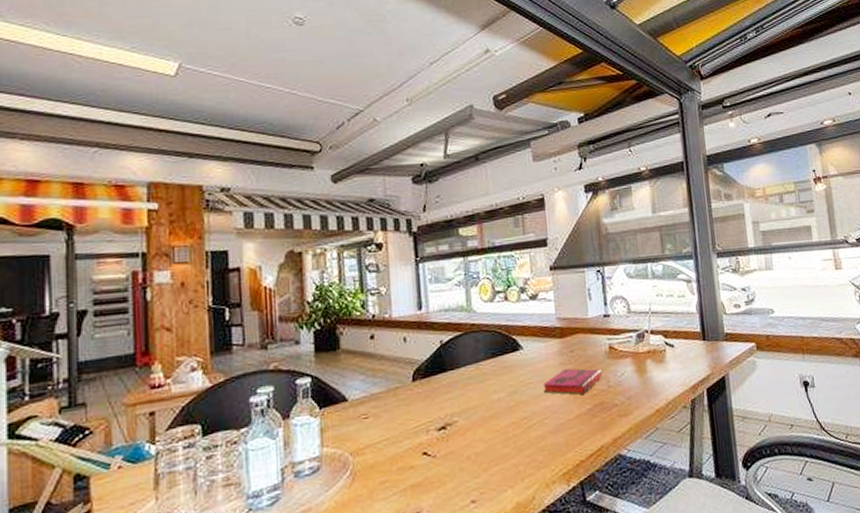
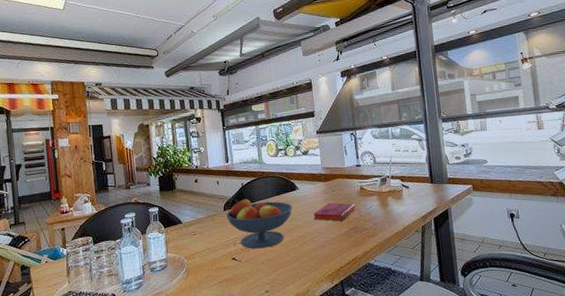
fruit bowl: none [415,363,514,438] -> present [226,199,293,249]

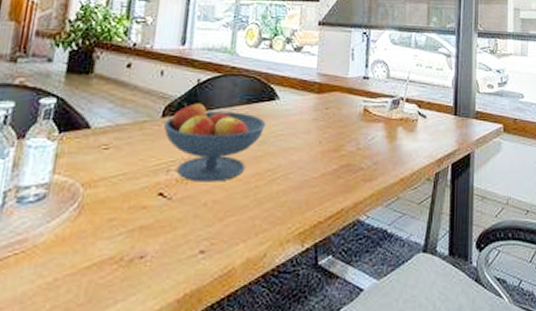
hardback book: present [313,203,356,222] -> none [293,125,353,155]

